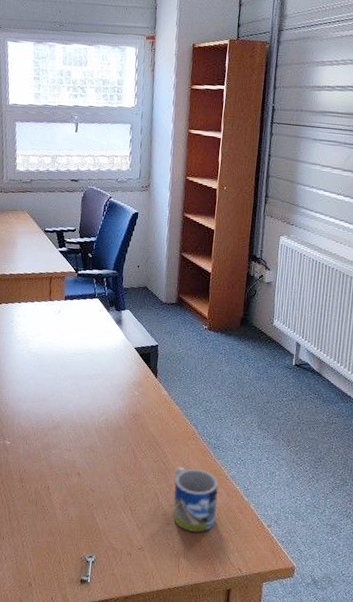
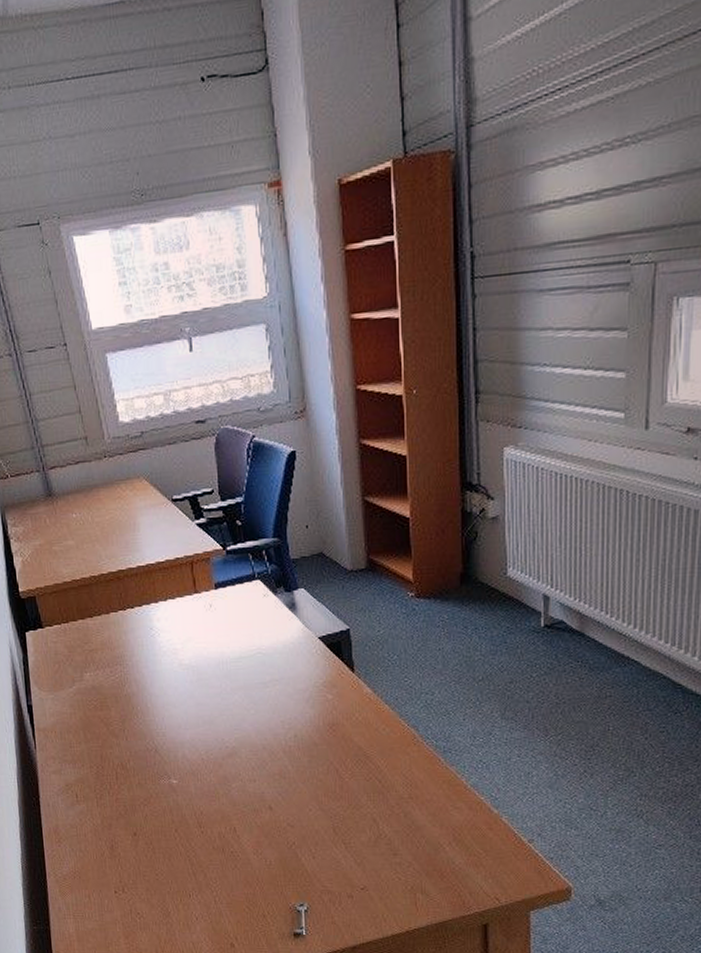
mug: present [173,466,219,533] -> none [395,781,458,861]

